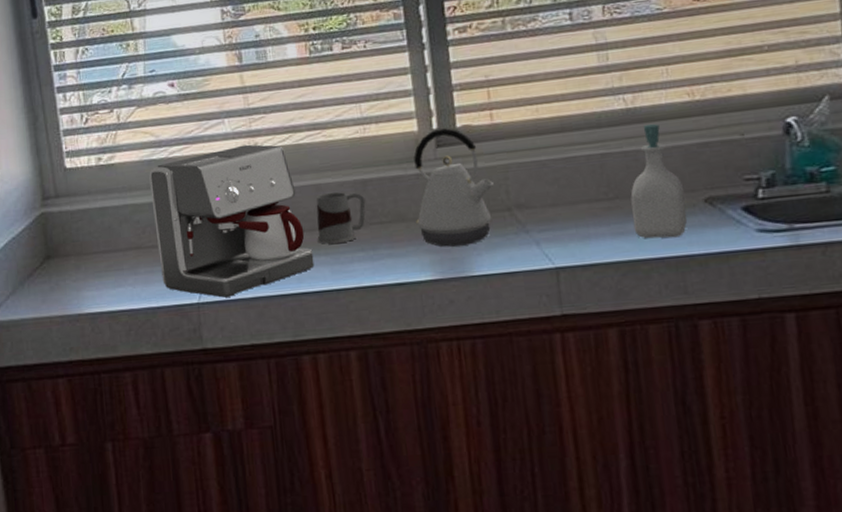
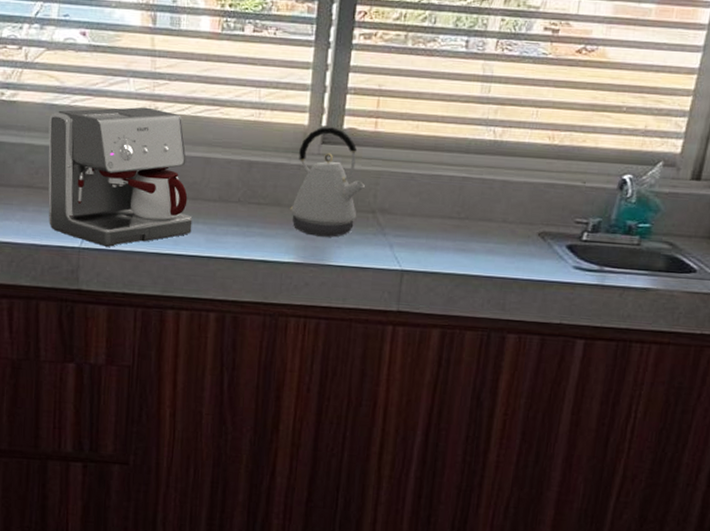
mug: present [316,192,366,244] -> none [198,167,248,216]
soap bottle: present [630,124,688,239] -> none [474,159,525,262]

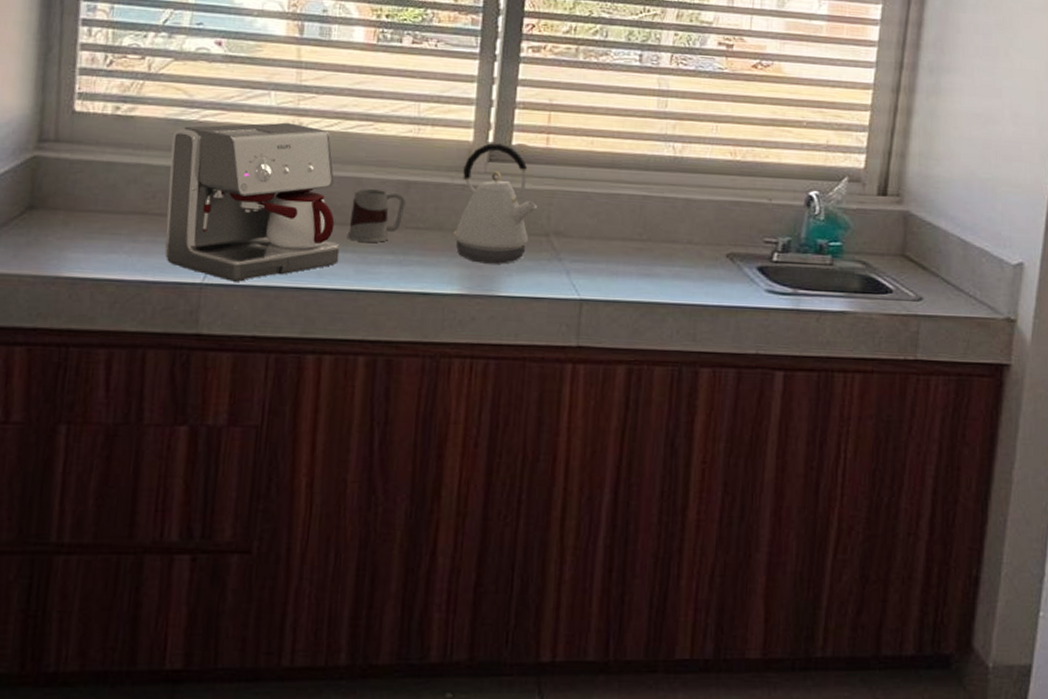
mug: none [198,167,248,216] -> present [346,188,406,242]

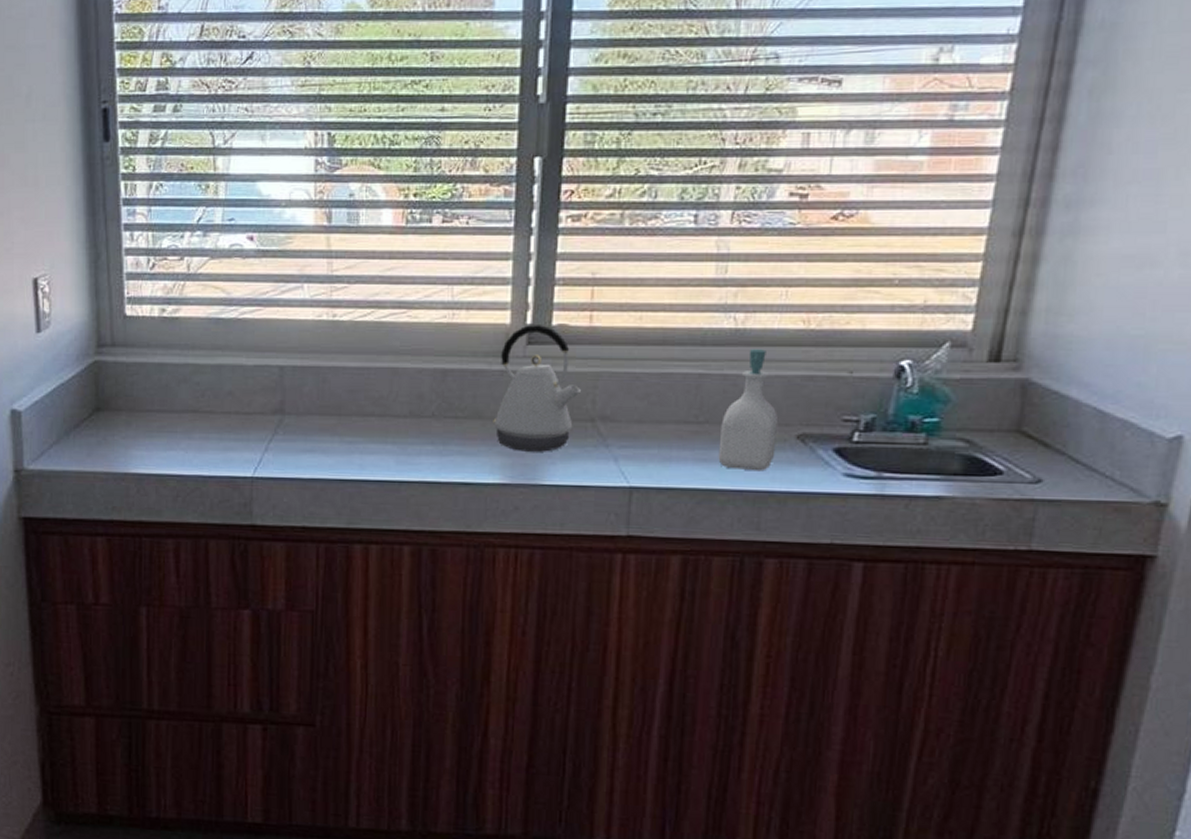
coffee maker: present [165,122,340,282] -> none [215,315,380,475]
mug: present [346,188,406,242] -> none [386,378,443,433]
soap bottle: none [659,176,711,287] -> present [718,349,779,472]

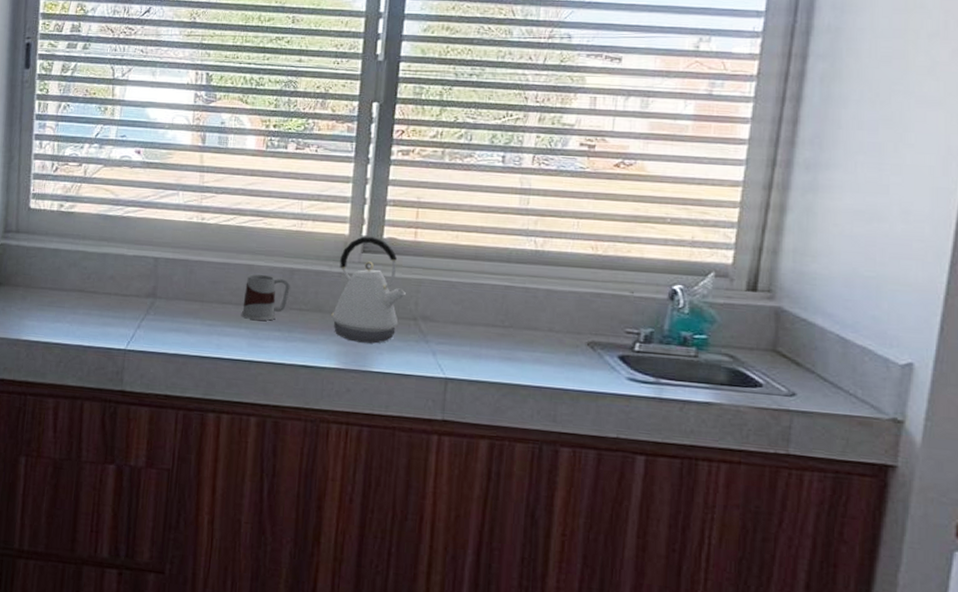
mug: none [386,378,443,433] -> present [241,274,290,321]
soap bottle: present [718,349,779,472] -> none [520,268,572,372]

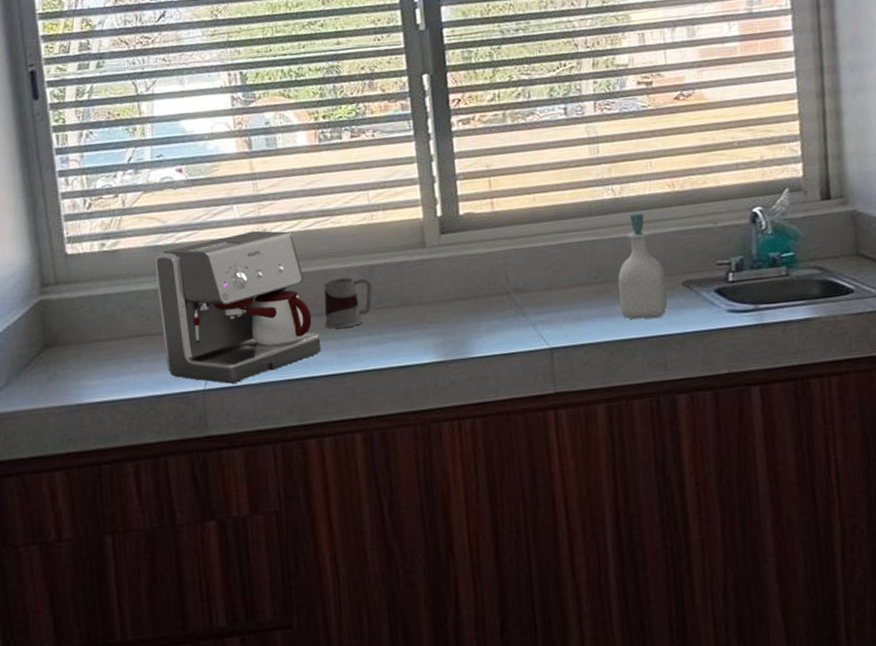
coffee maker: none [97,217,235,350] -> present [155,230,322,384]
kettle: present [331,236,406,344] -> none [419,215,494,330]
soap bottle: none [520,268,572,372] -> present [618,213,668,320]

